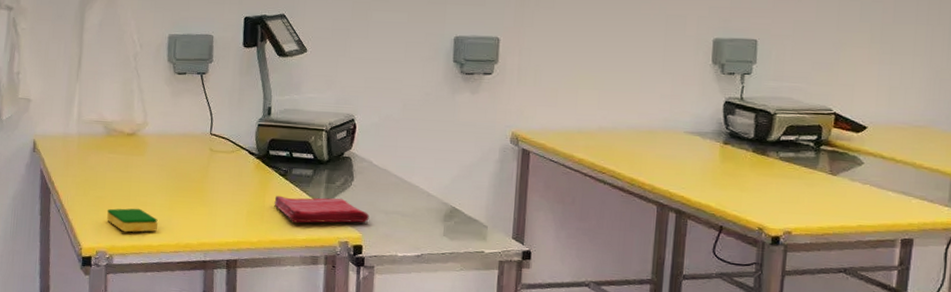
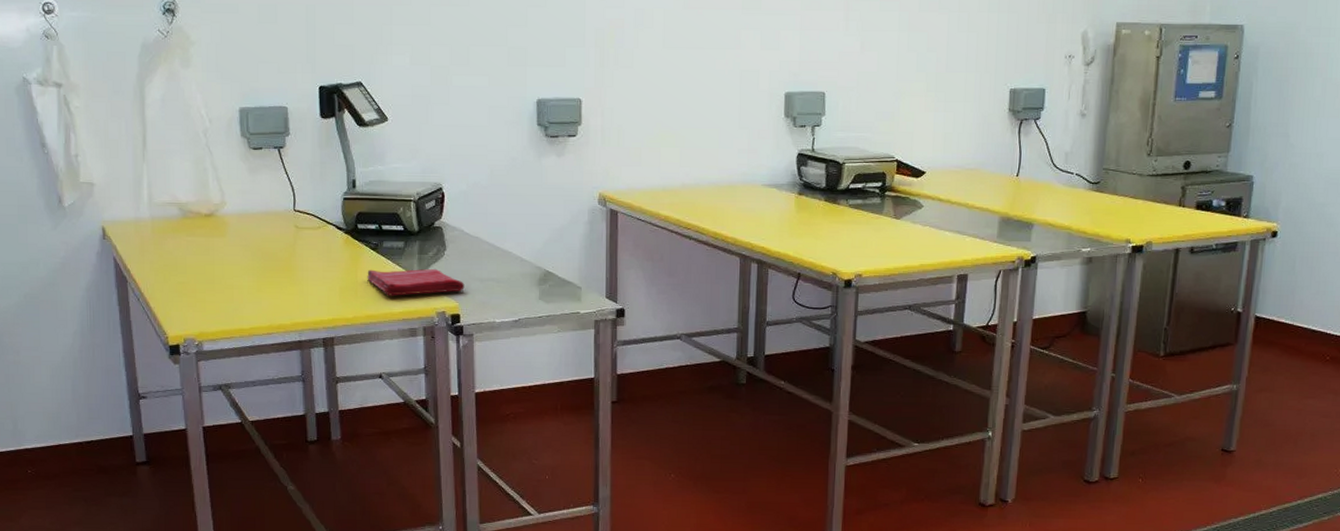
dish sponge: present [107,208,158,233] -> none [192,292,247,317]

